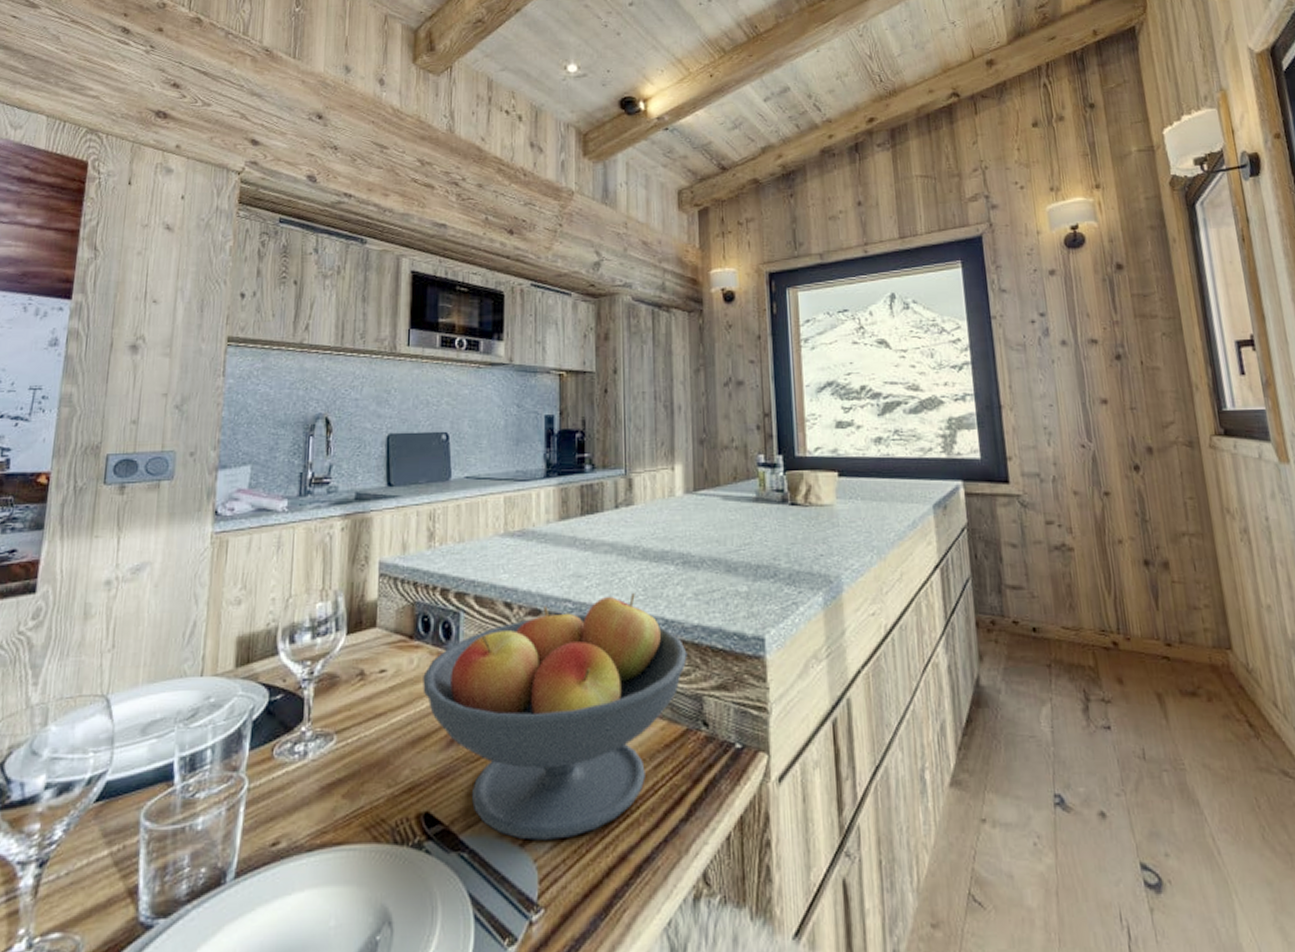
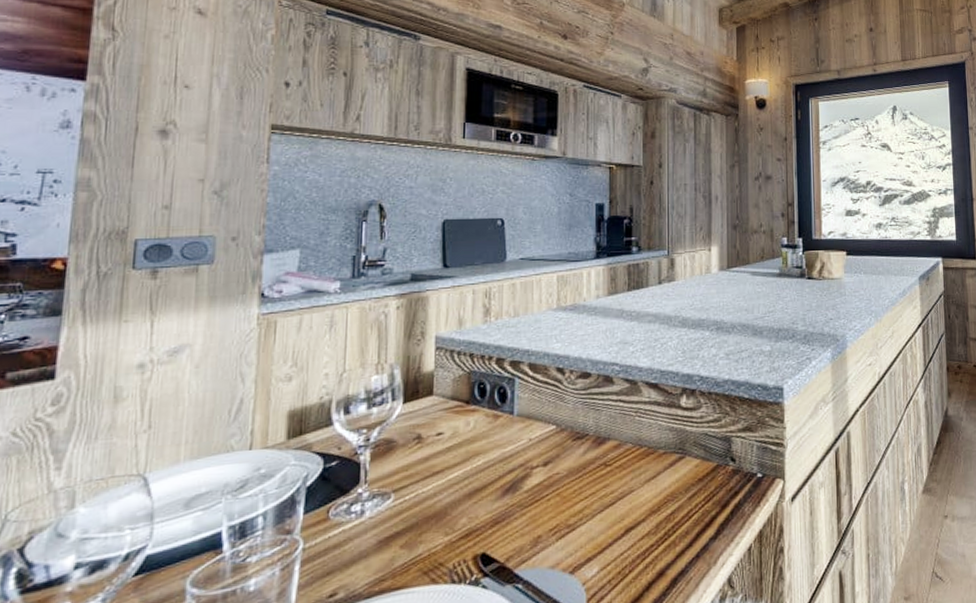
fruit bowl: present [423,593,687,840] -> none [479,356,719,568]

